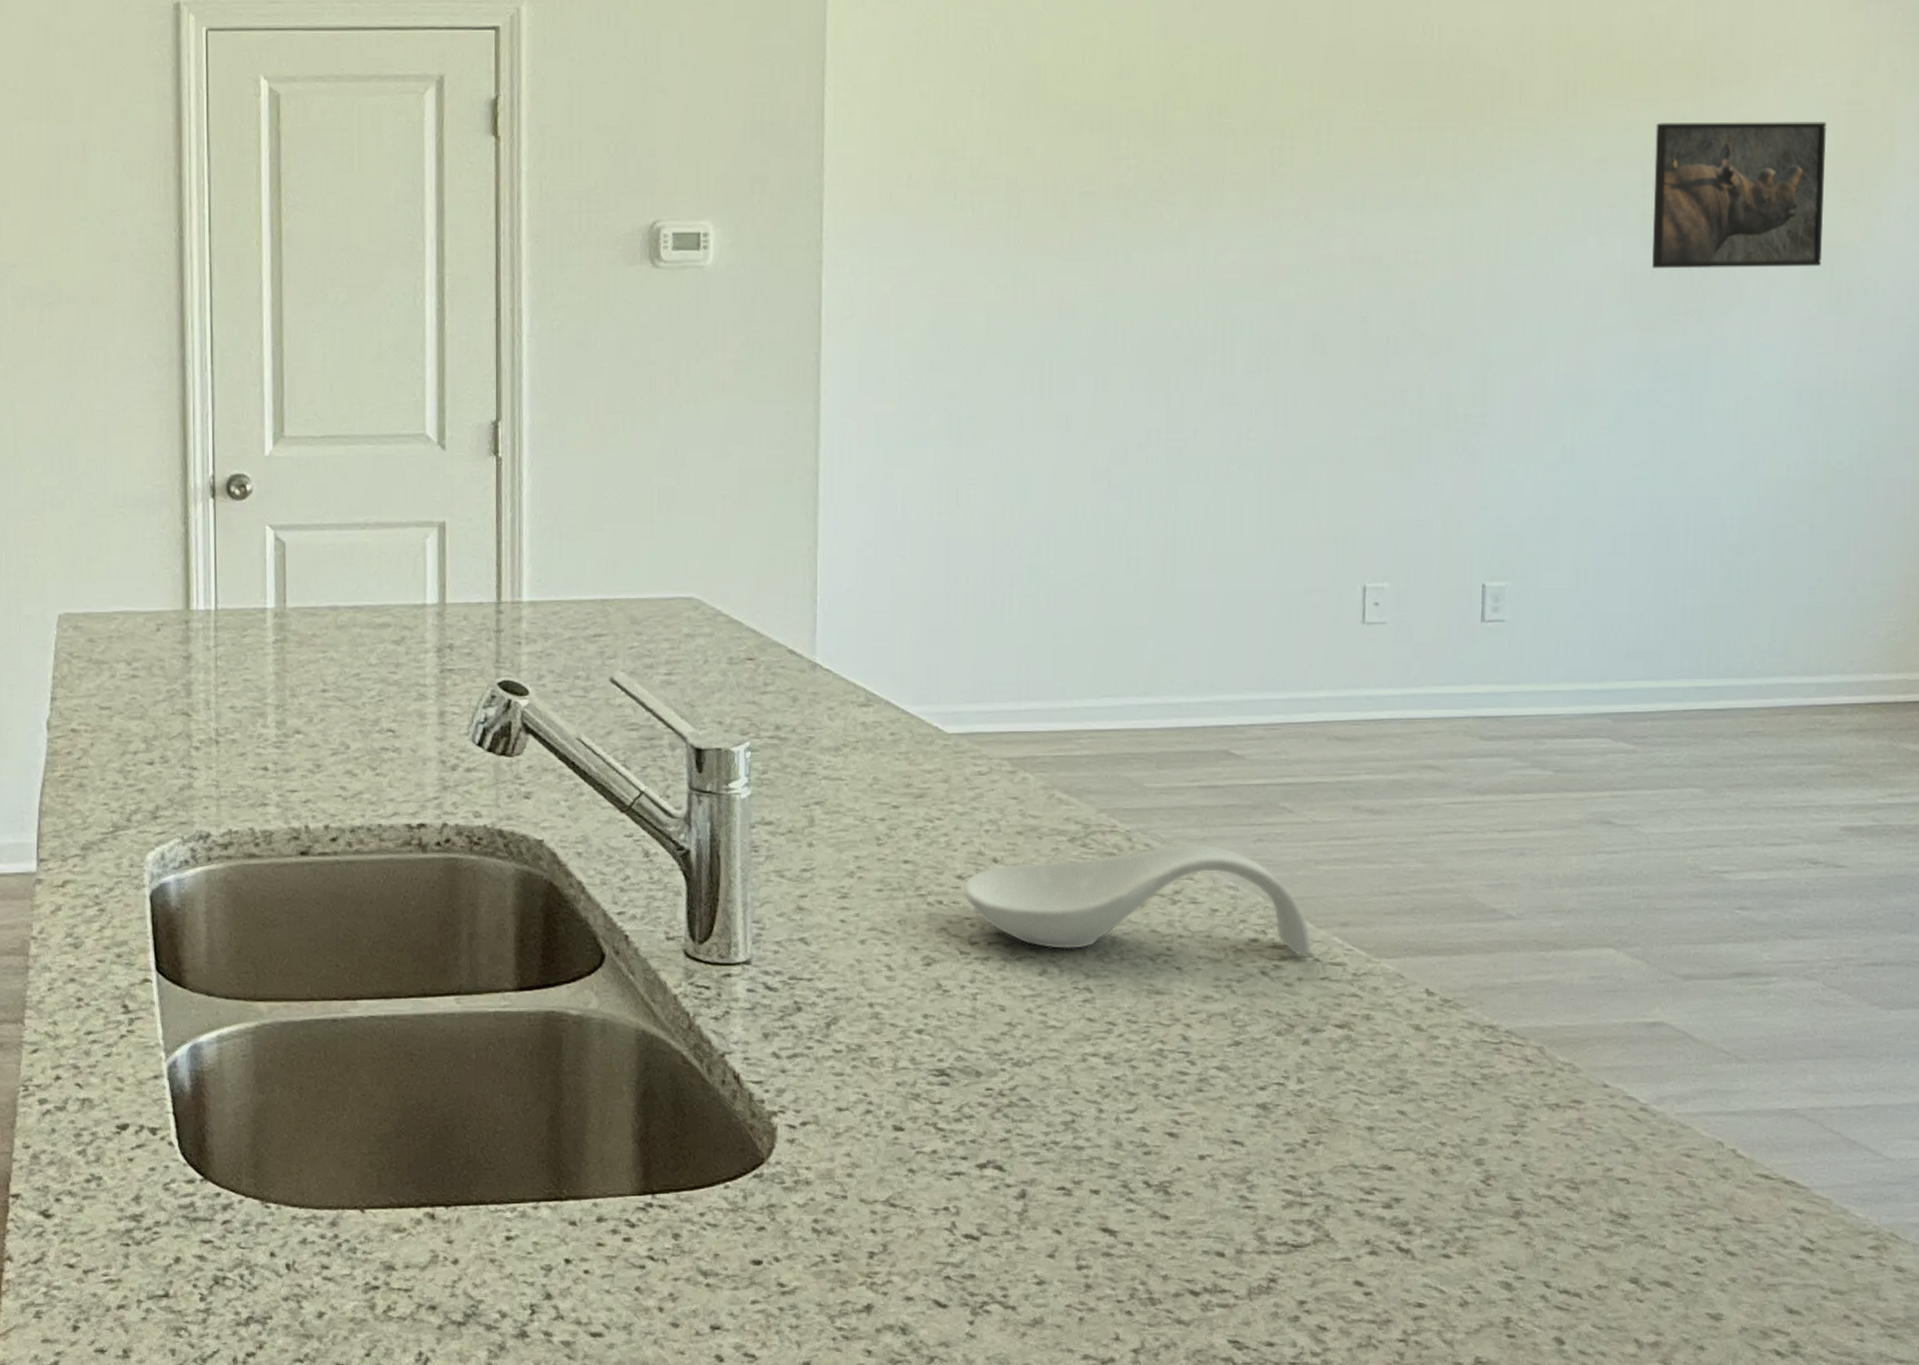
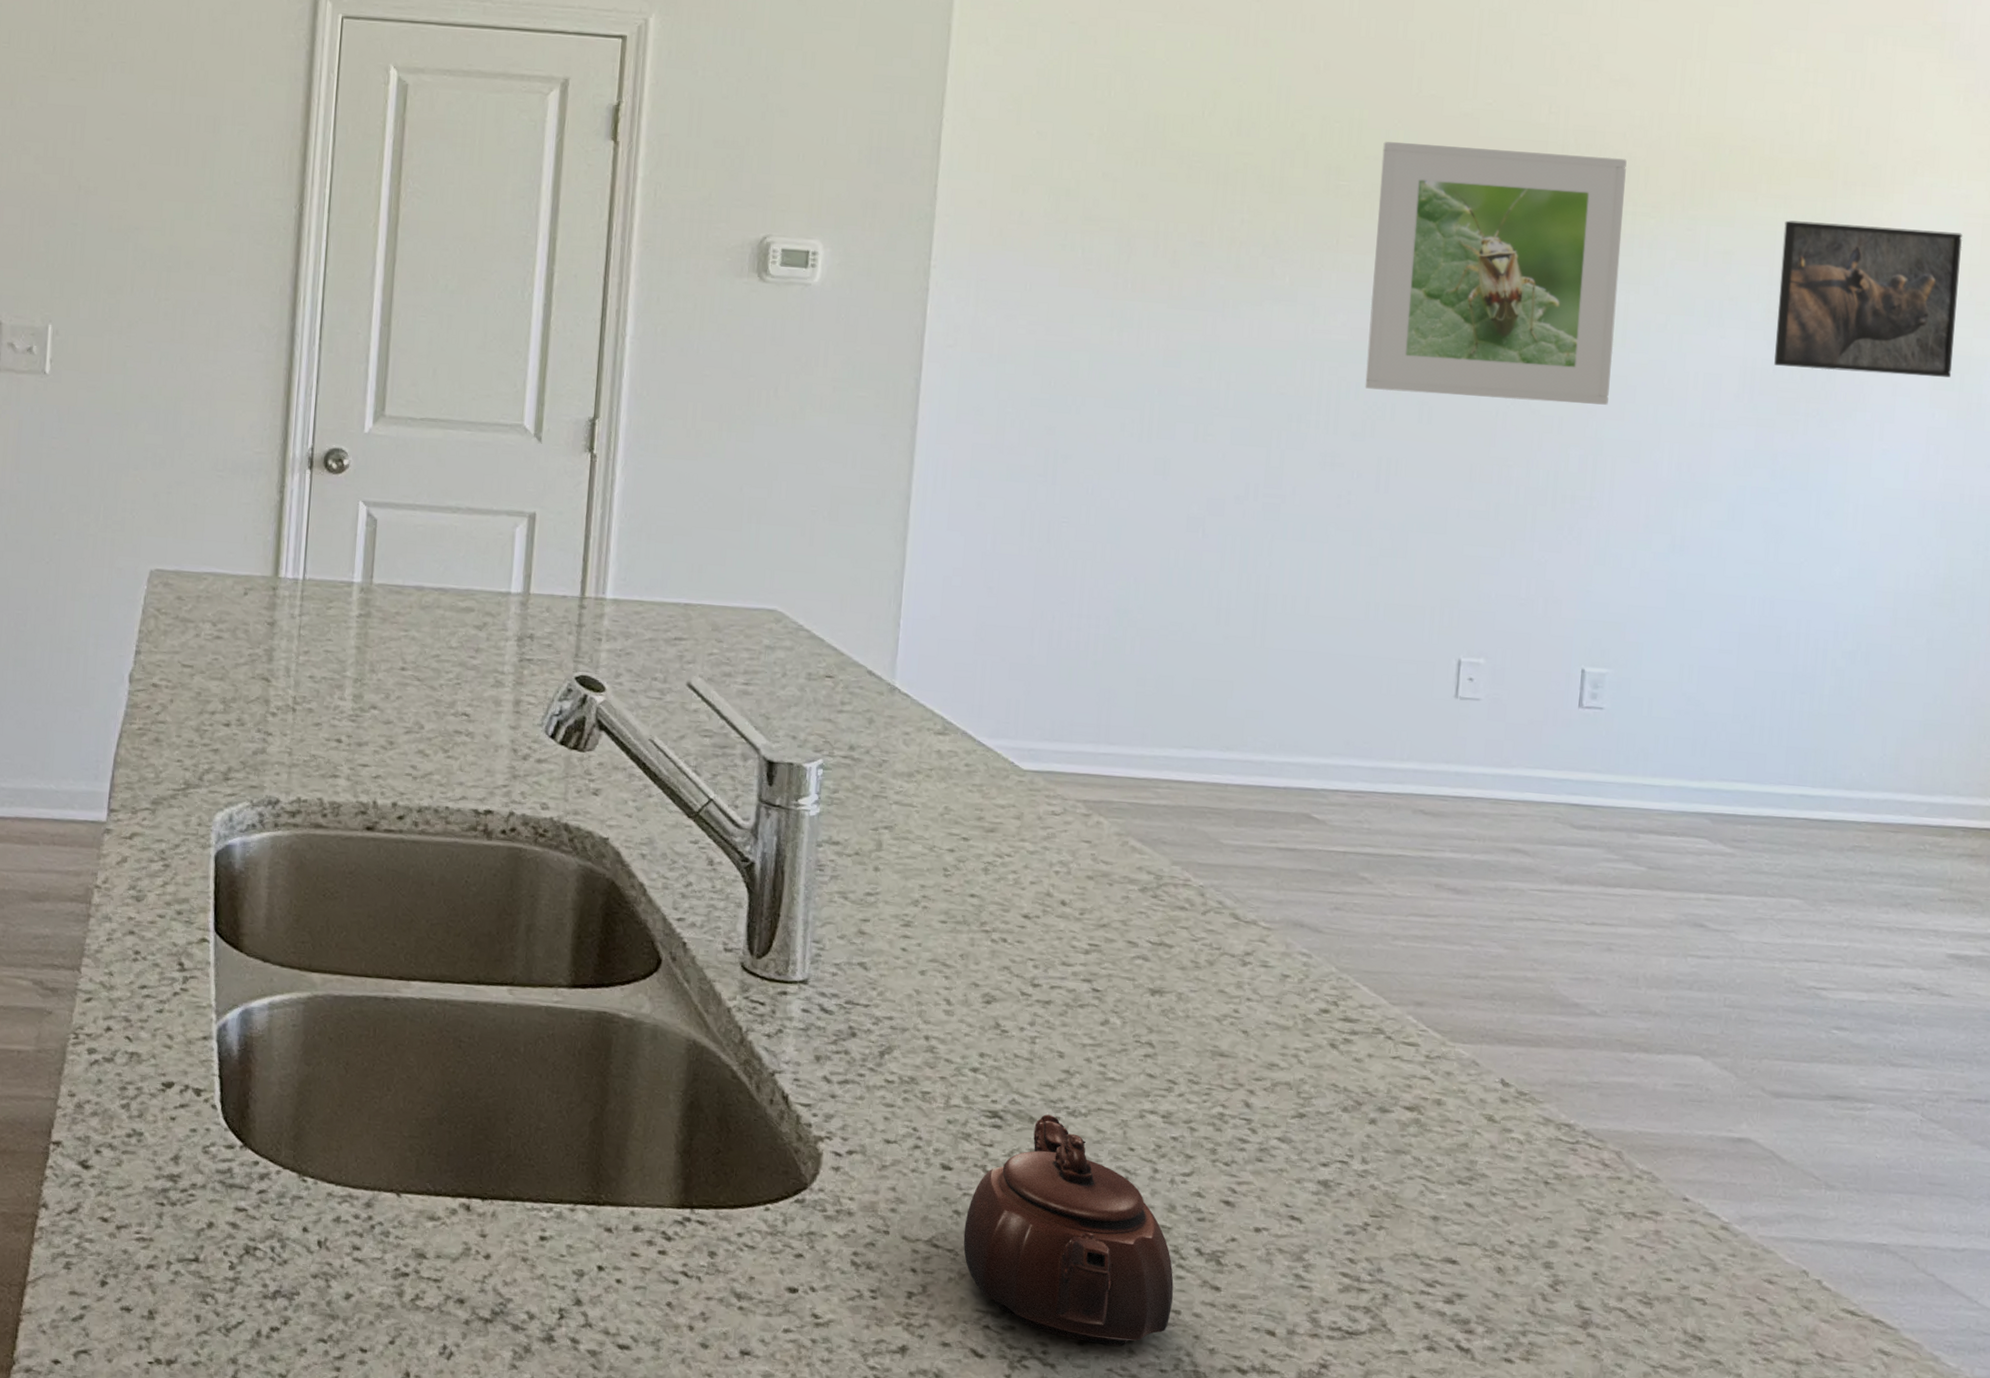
teapot: none [919,1067,1125,1282] -> present [963,1114,1174,1346]
spoon rest: present [963,843,1312,957] -> none [1028,904,1385,1033]
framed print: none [1258,74,1501,325] -> present [1365,141,1627,405]

